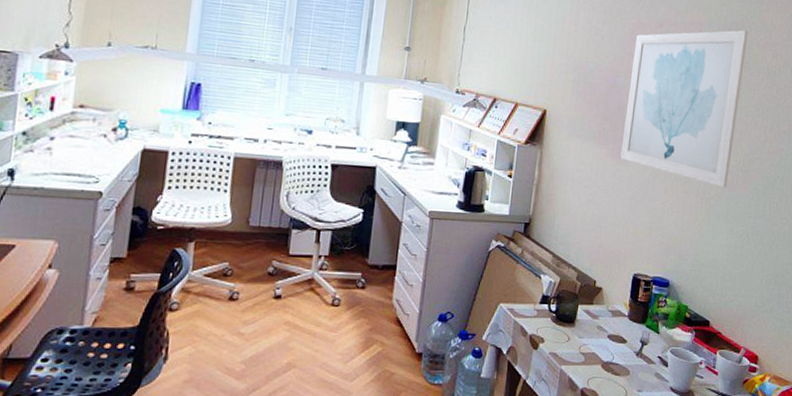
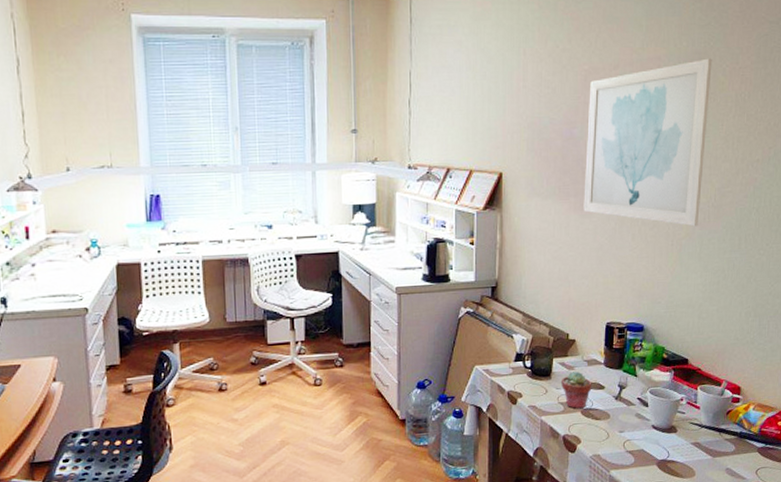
potted succulent: none [584,321,615,362] -> present [561,371,592,409]

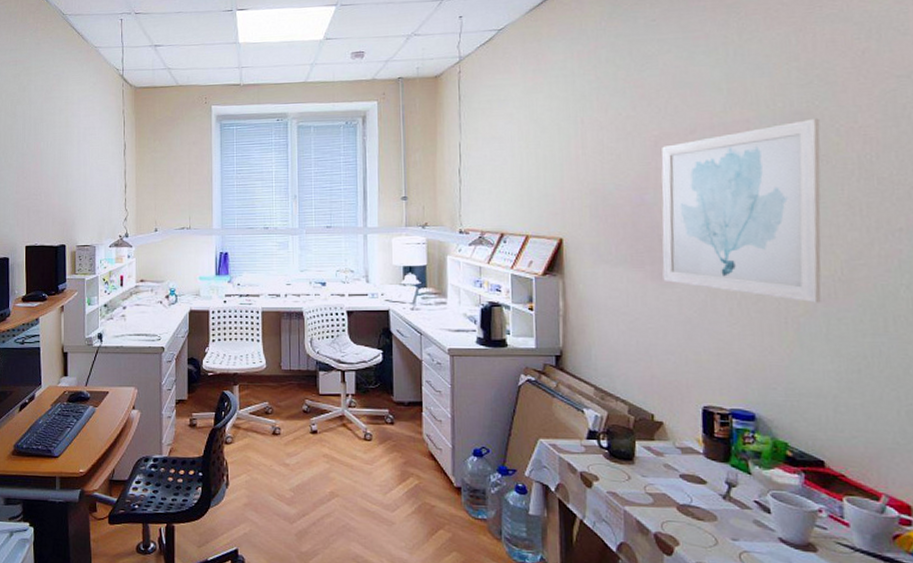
potted succulent: present [561,371,592,409] -> none [648,459,690,504]

